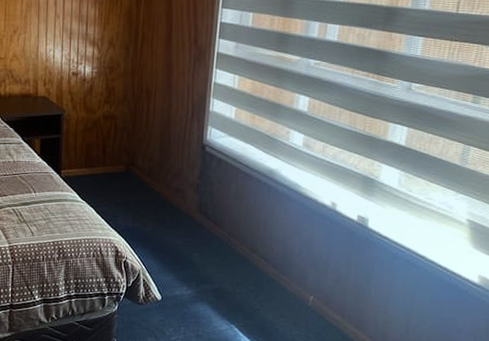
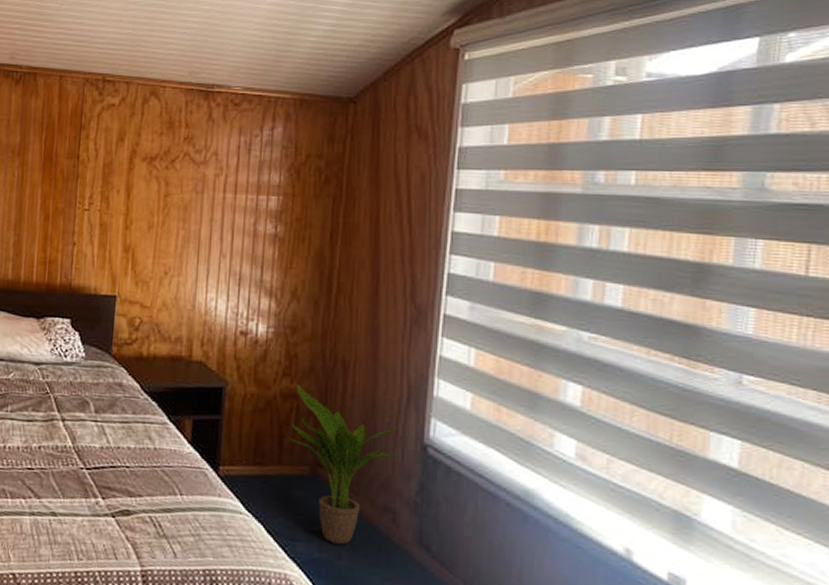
potted plant: none [107,109,187,217] -> present [285,384,400,545]

